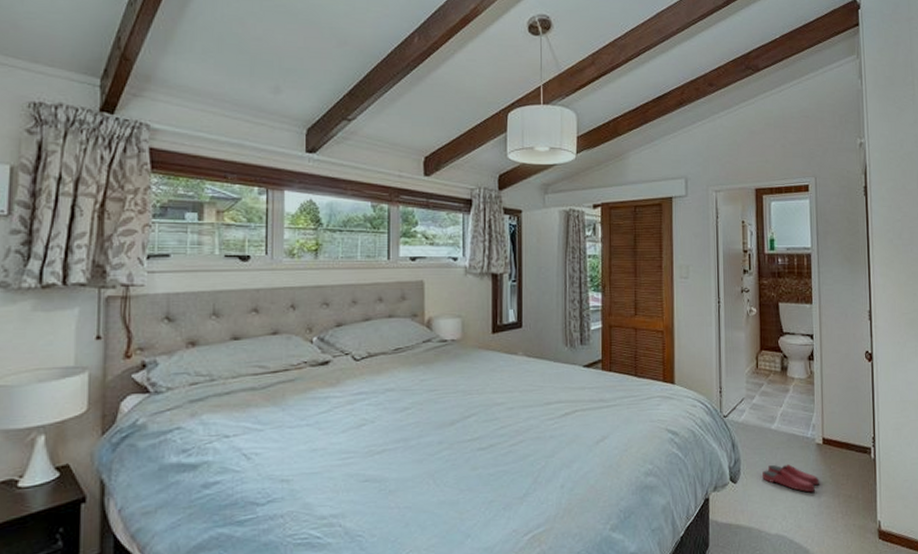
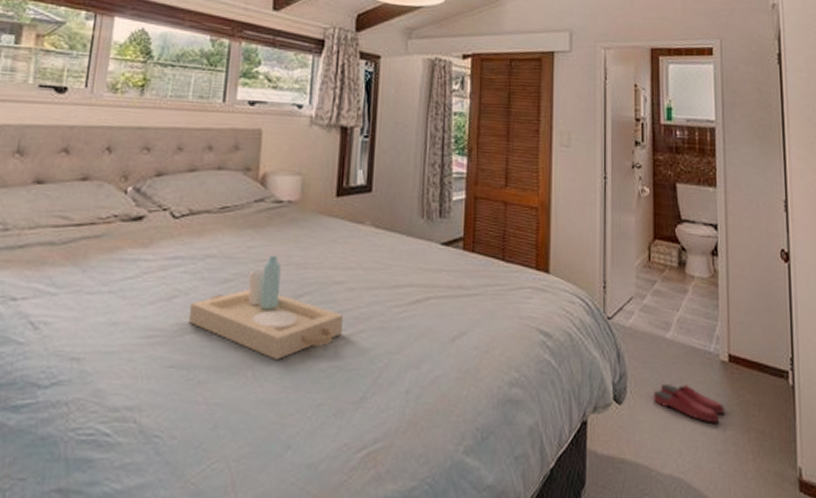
serving tray: none [377,385,505,470] -> present [189,255,343,361]

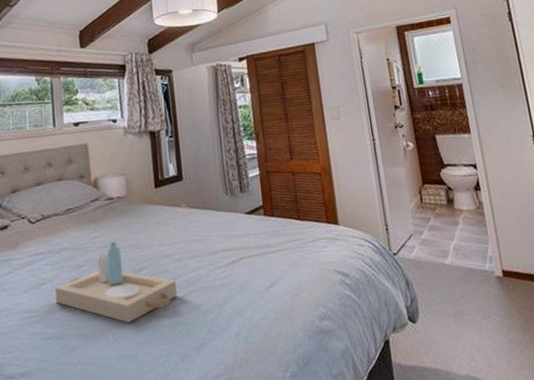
slippers: present [654,385,724,424] -> none [442,300,506,329]

